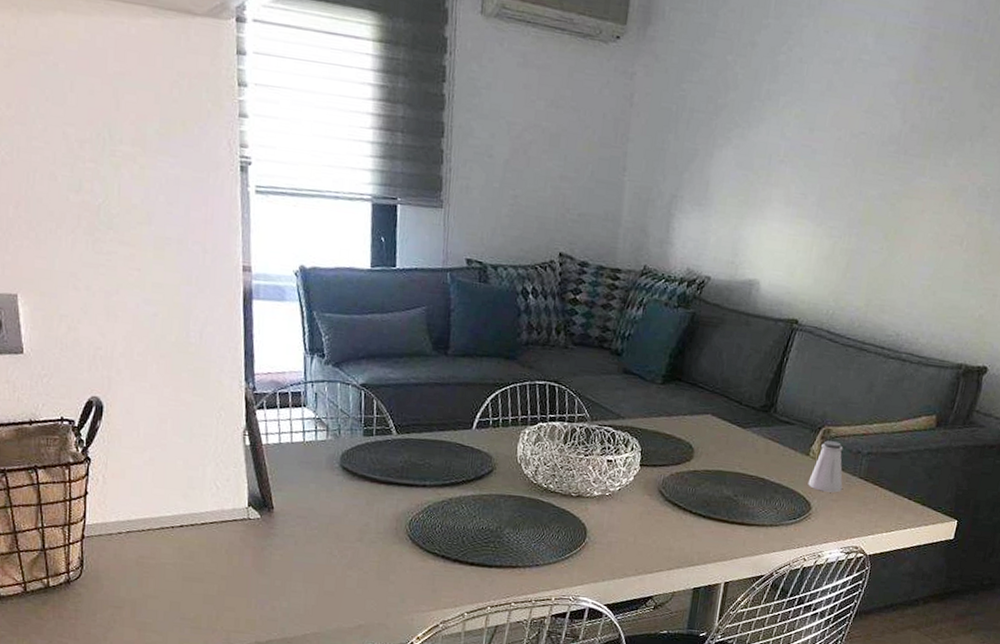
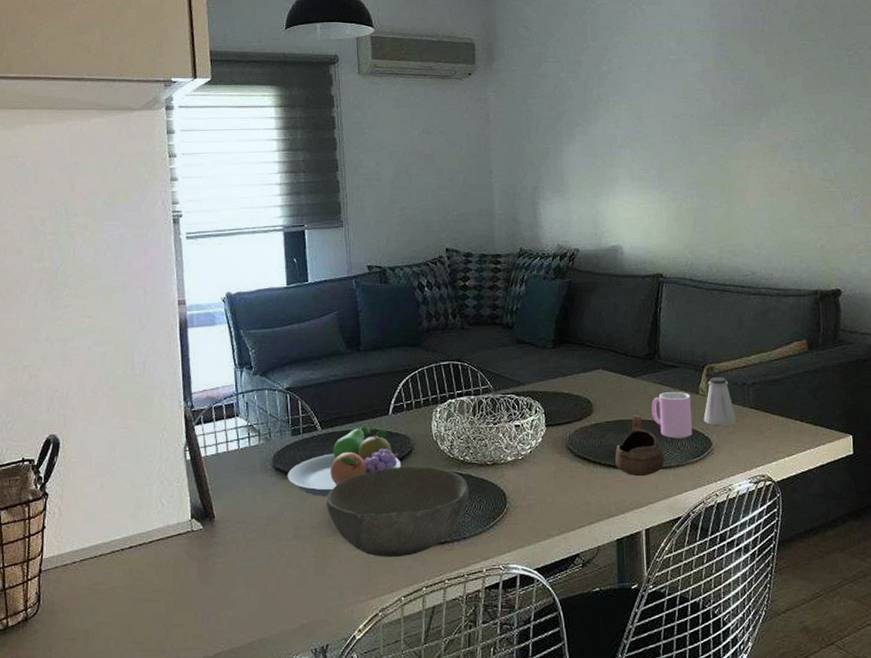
fruit bowl: none [355,437,480,505] -> present [287,427,402,497]
bowl: none [394,484,549,575] -> present [326,466,469,557]
cup: none [706,467,759,531] -> present [615,414,665,477]
cup: none [755,448,800,499] -> present [651,392,692,439]

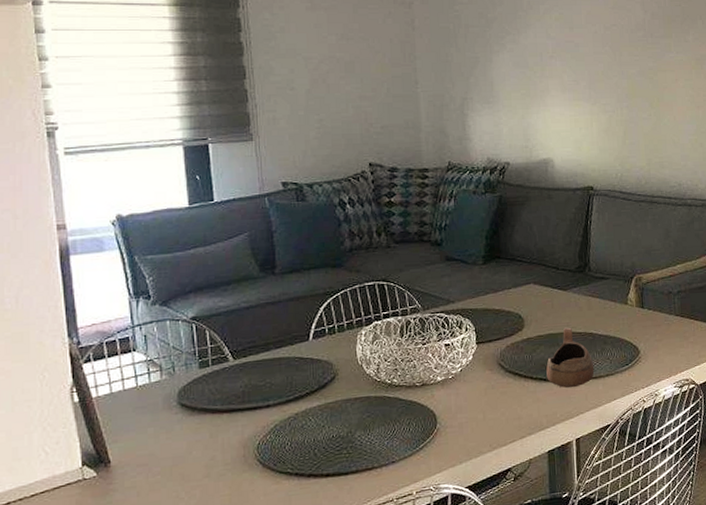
fruit bowl: present [287,427,402,497] -> none [195,354,324,432]
bowl: present [326,466,469,557] -> none [240,392,398,489]
cup: present [651,392,692,439] -> none [582,303,621,349]
saltshaker: present [703,377,737,426] -> none [632,287,663,335]

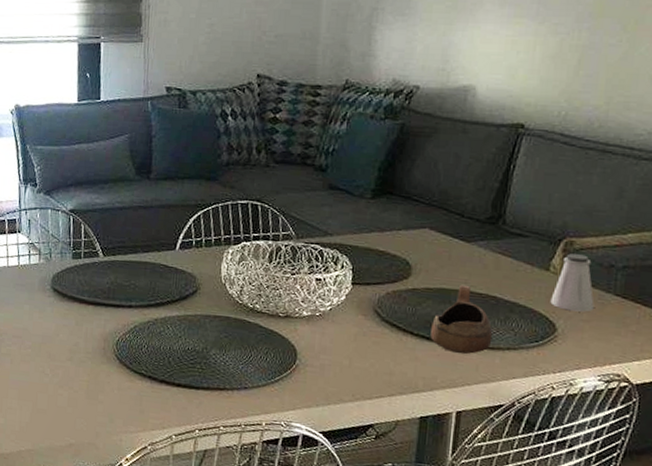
saltshaker: none [632,287,663,335] -> present [550,253,594,312]

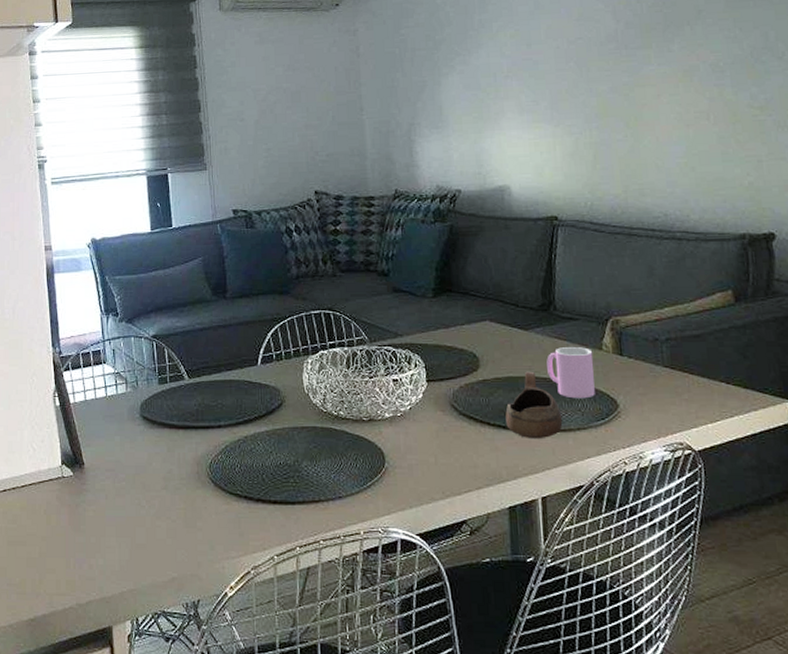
cup: none [484,264,538,319] -> present [546,347,595,399]
saltshaker: present [550,253,594,312] -> none [608,331,648,386]

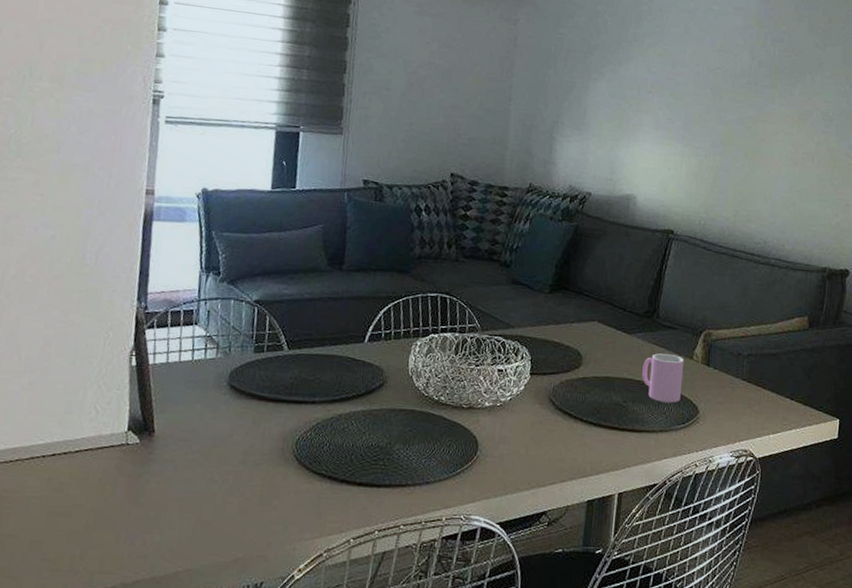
cup: present [505,371,563,439] -> none [597,373,649,438]

